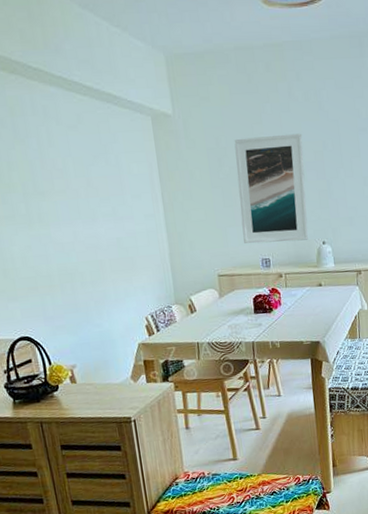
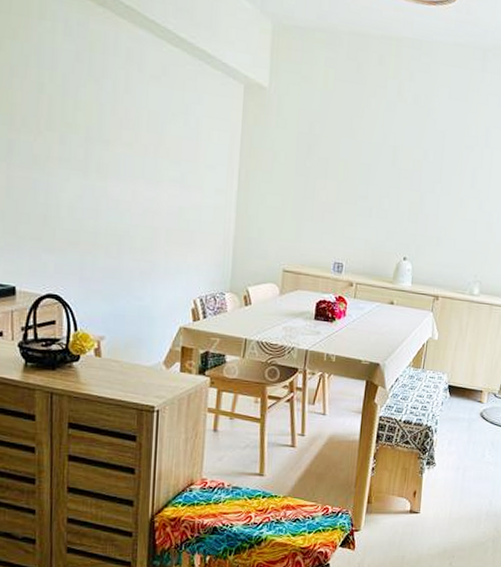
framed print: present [234,133,308,244] -> none [318,129,403,252]

